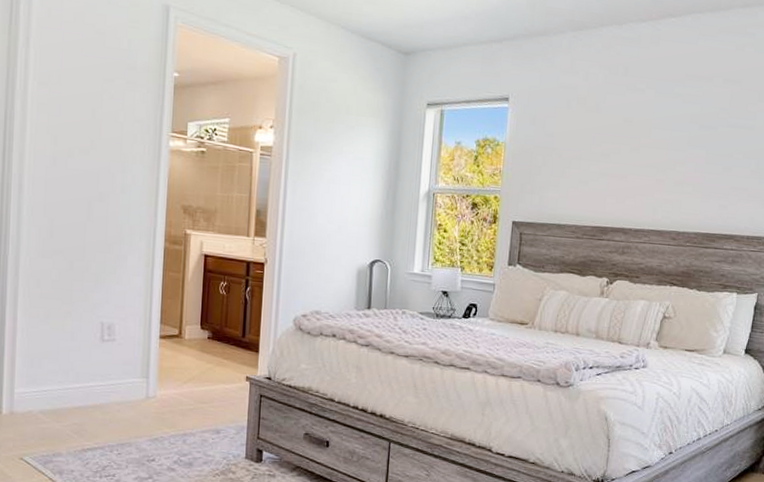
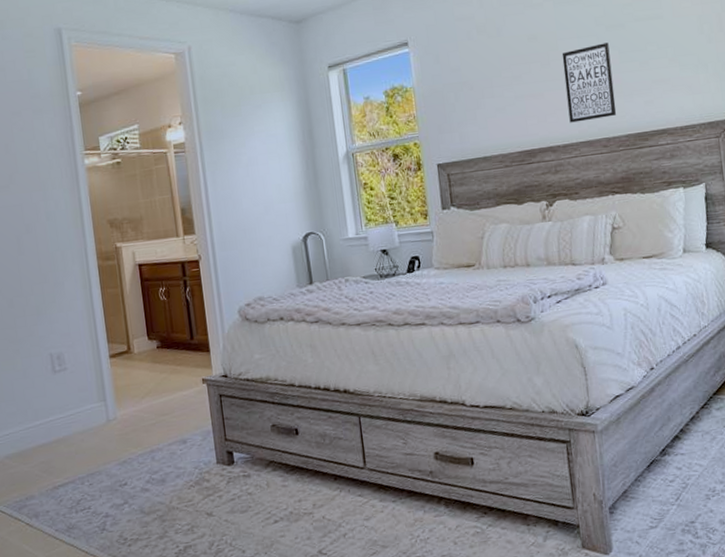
wall art: none [646,140,699,213] -> present [562,42,617,123]

